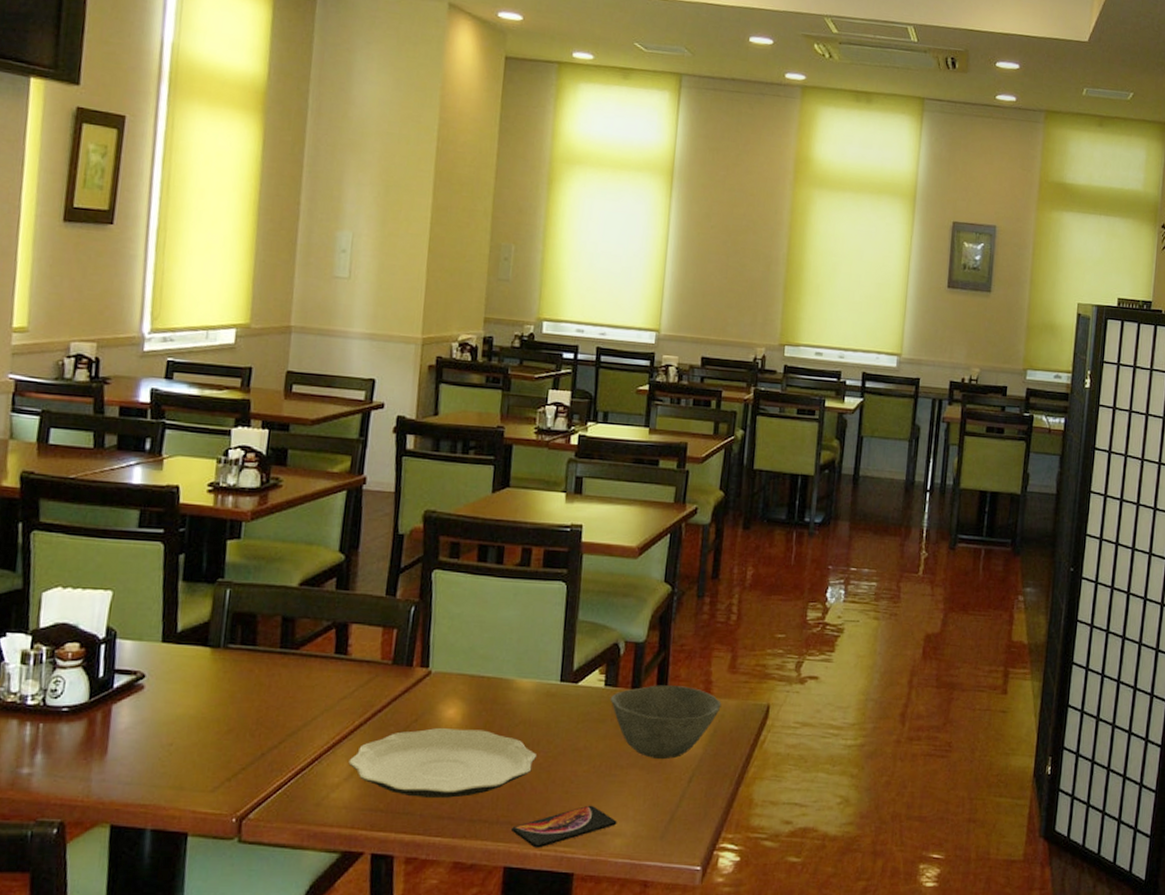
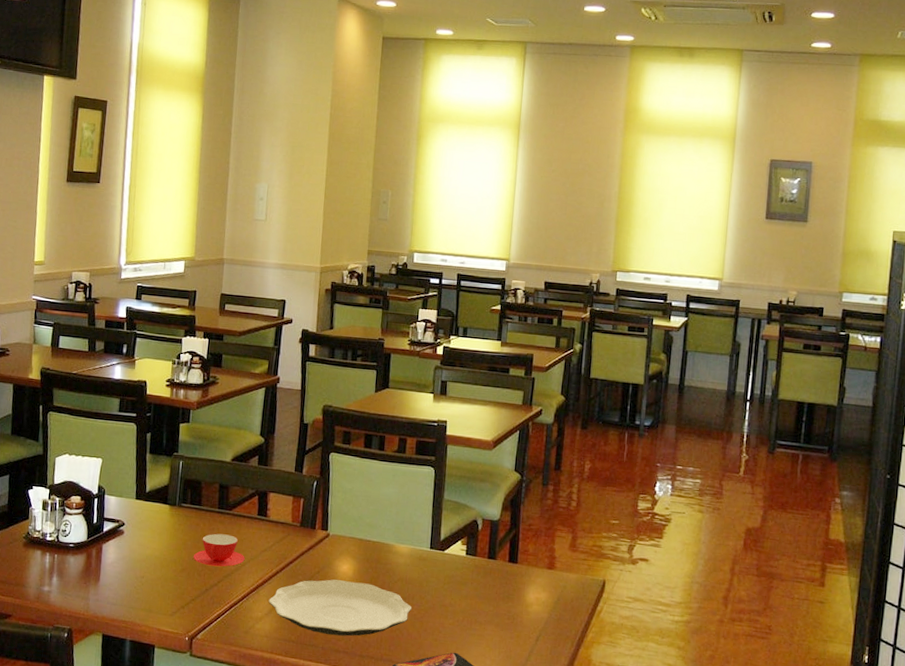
teacup: none [244,680,317,723] -> present [193,533,245,567]
bowl: present [610,685,722,760] -> none [470,557,564,620]

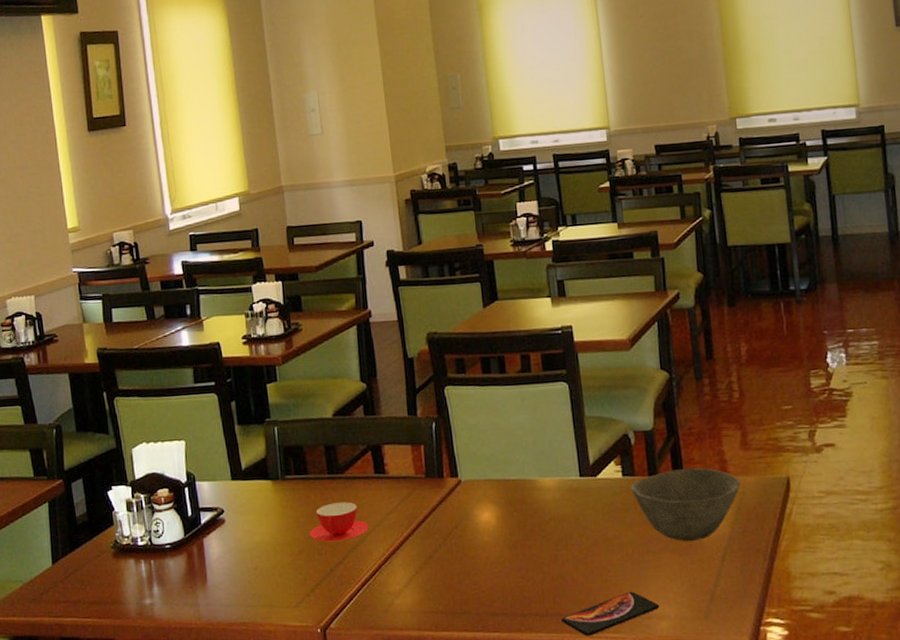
plate: present [268,579,412,637] -> none [405,529,572,597]
bowl: none [470,557,564,620] -> present [630,468,740,542]

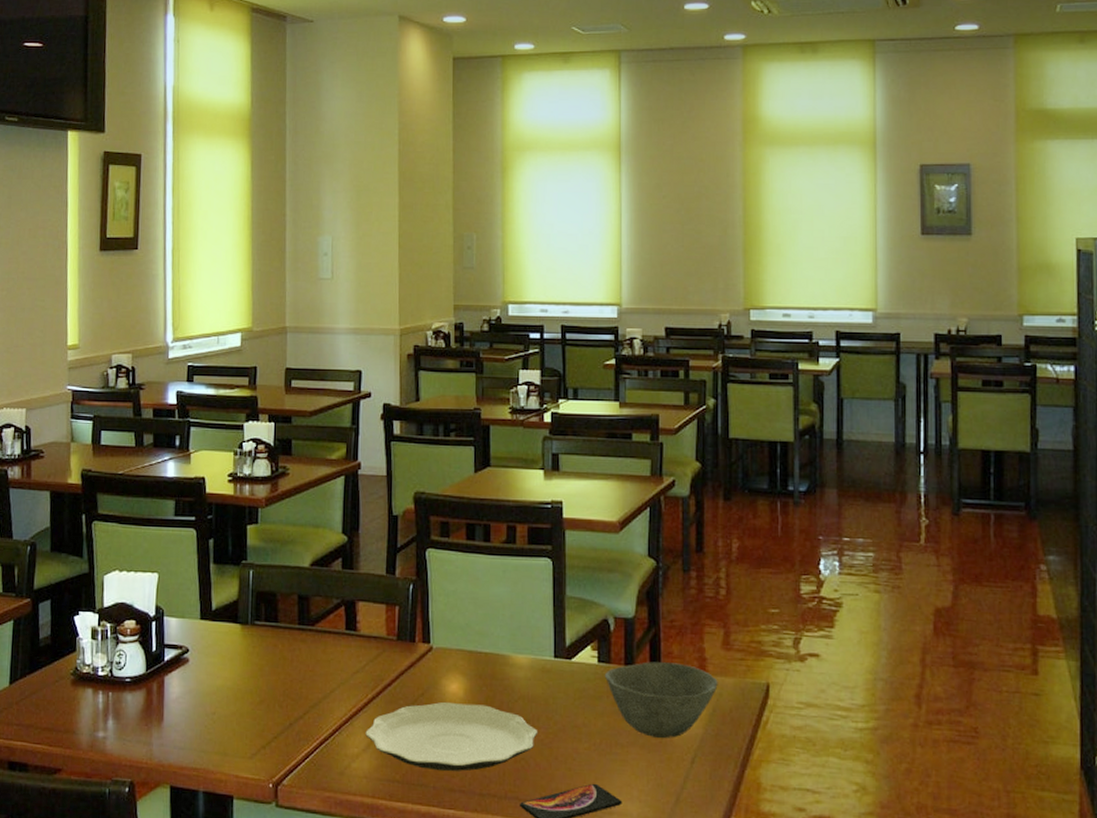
teacup: present [310,502,369,542] -> none [273,655,334,695]
plate: none [405,529,572,597] -> present [365,702,538,771]

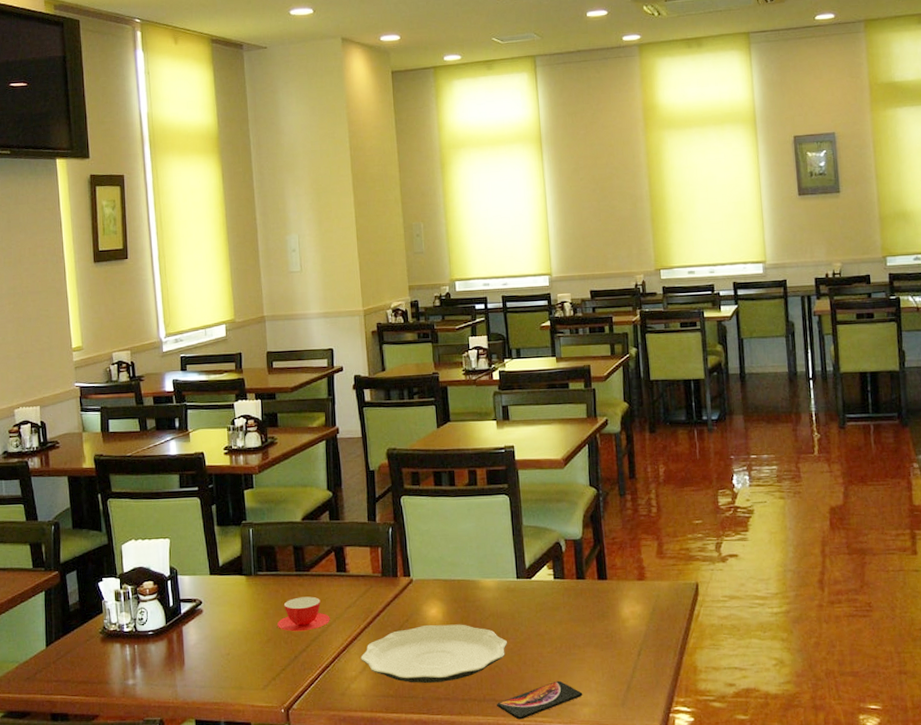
teacup: none [273,655,334,695] -> present [278,596,330,632]
bowl: present [604,662,718,739] -> none [560,573,656,638]

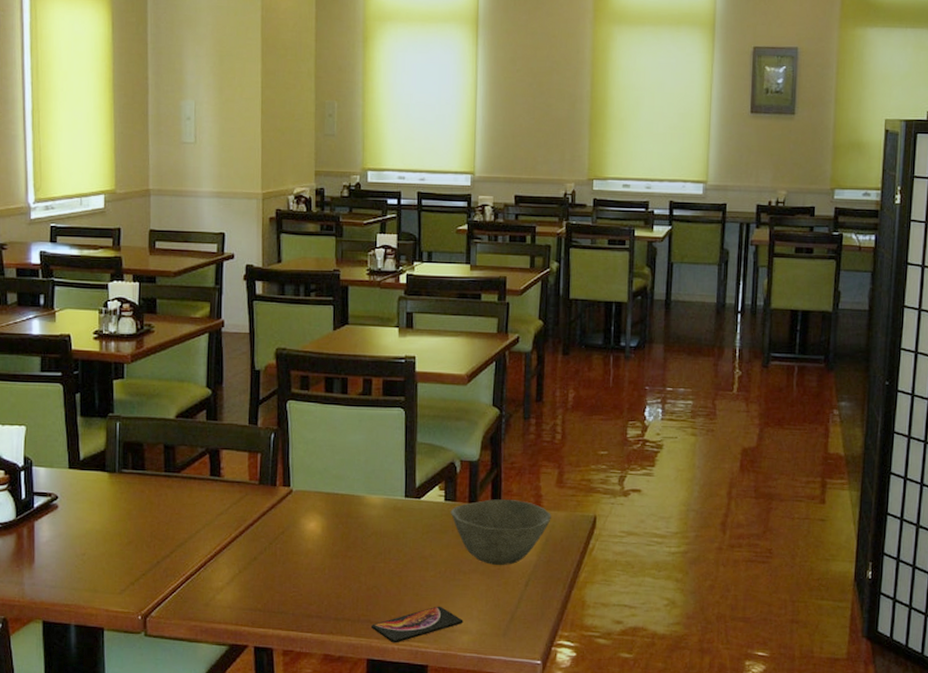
teacup: present [278,596,330,632] -> none [141,499,199,536]
plate: present [361,624,508,683] -> none [229,539,389,599]
bowl: none [560,573,656,638] -> present [450,499,552,566]

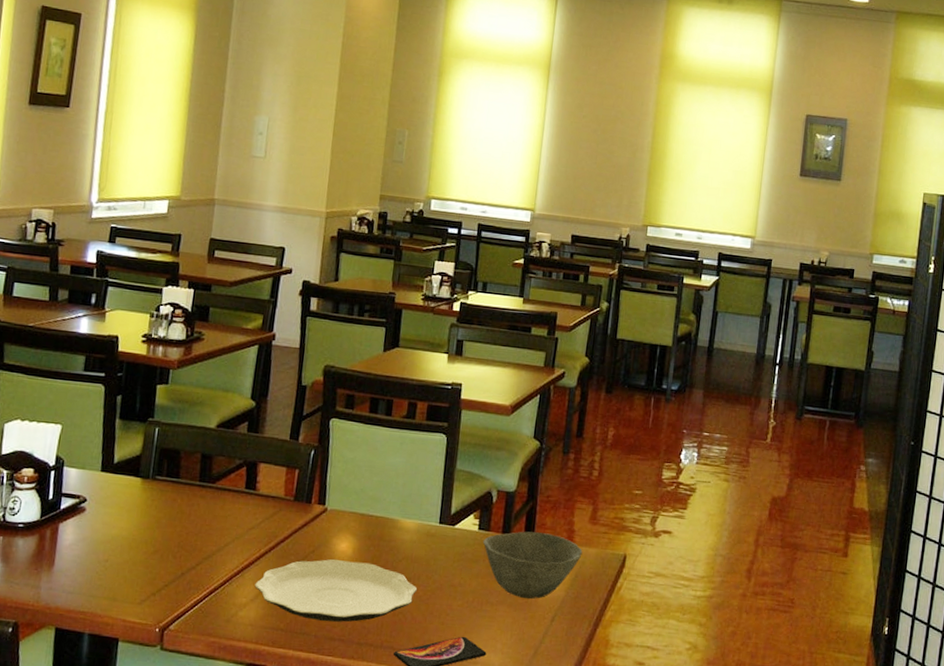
plate: none [229,539,389,599] -> present [254,559,418,622]

